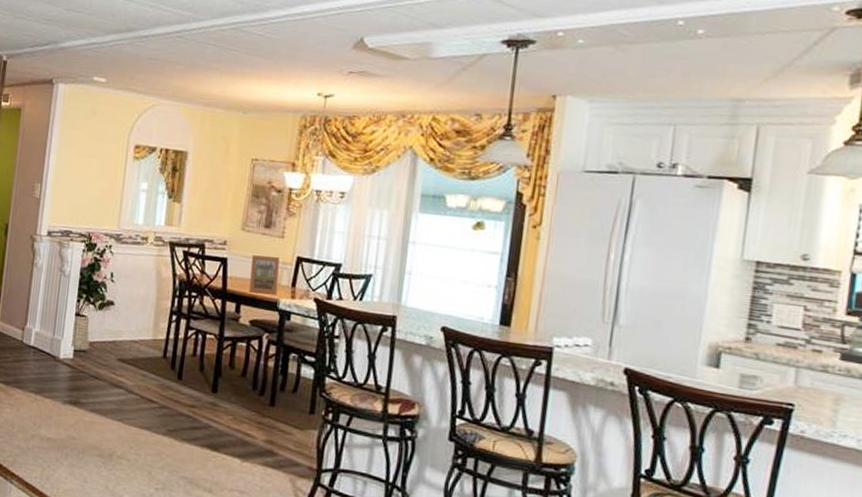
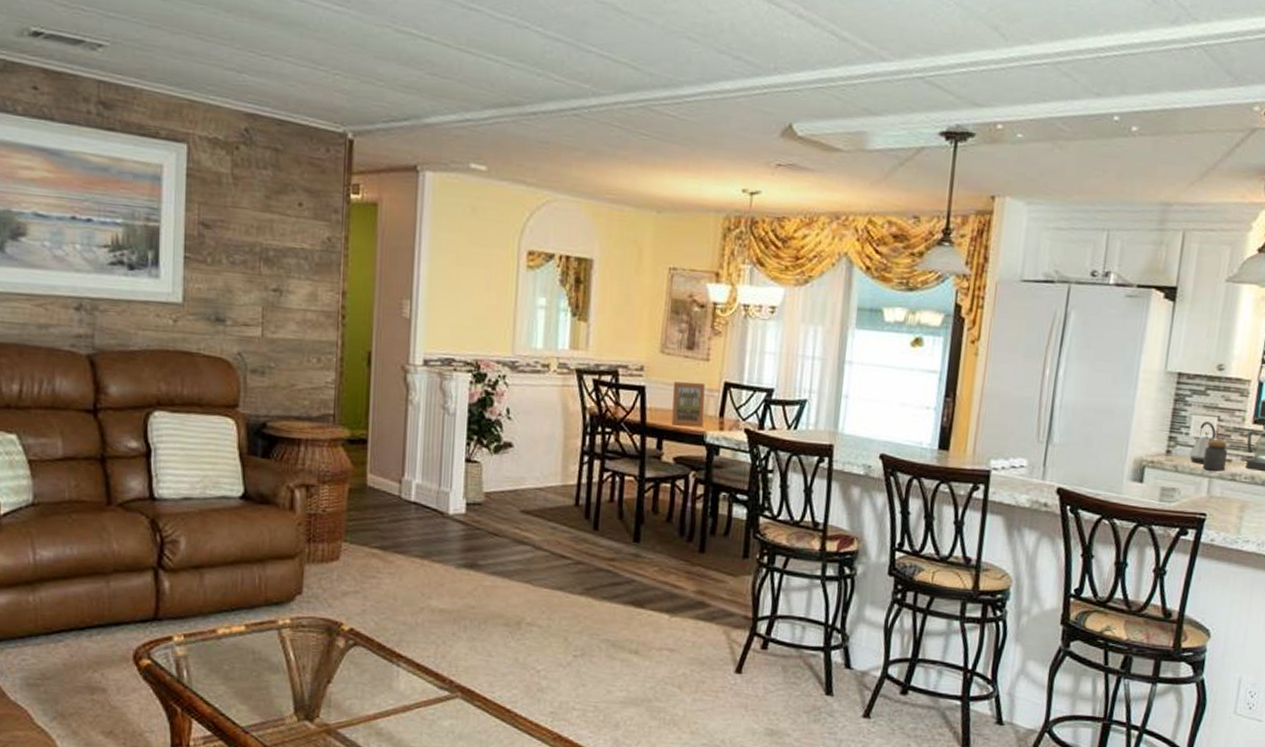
kettle: none [772,310,803,354] -> present [1189,421,1217,464]
jar: none [788,329,817,362] -> present [1203,440,1227,471]

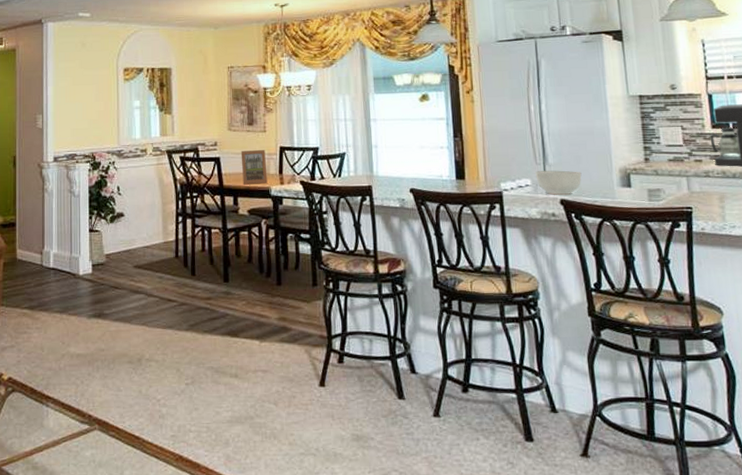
bowl: none [1034,450,1089,484] -> present [535,170,582,196]
kettle: present [1189,421,1217,464] -> none [665,131,684,167]
jar: present [1203,440,1227,471] -> none [676,145,698,171]

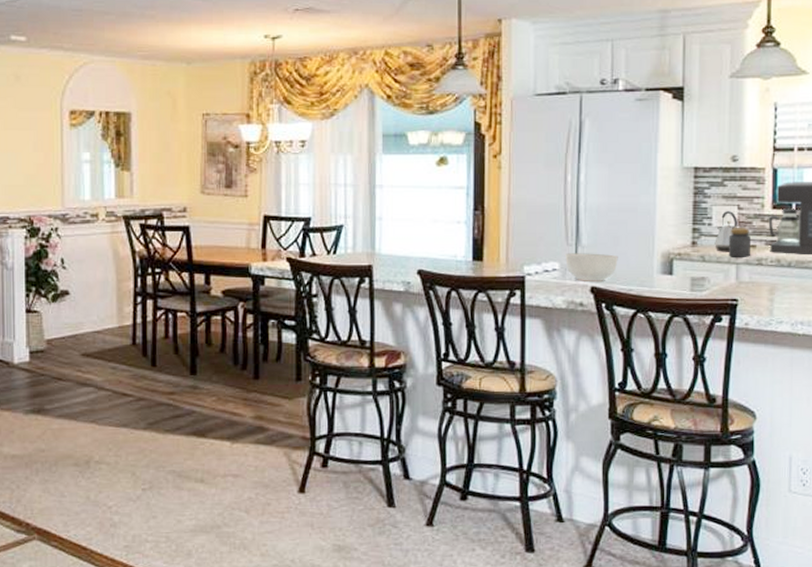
picture frame: present [240,149,268,185] -> none [215,218,247,260]
kettle: none [665,131,684,167] -> present [714,211,738,252]
jar: none [676,145,698,171] -> present [728,228,751,257]

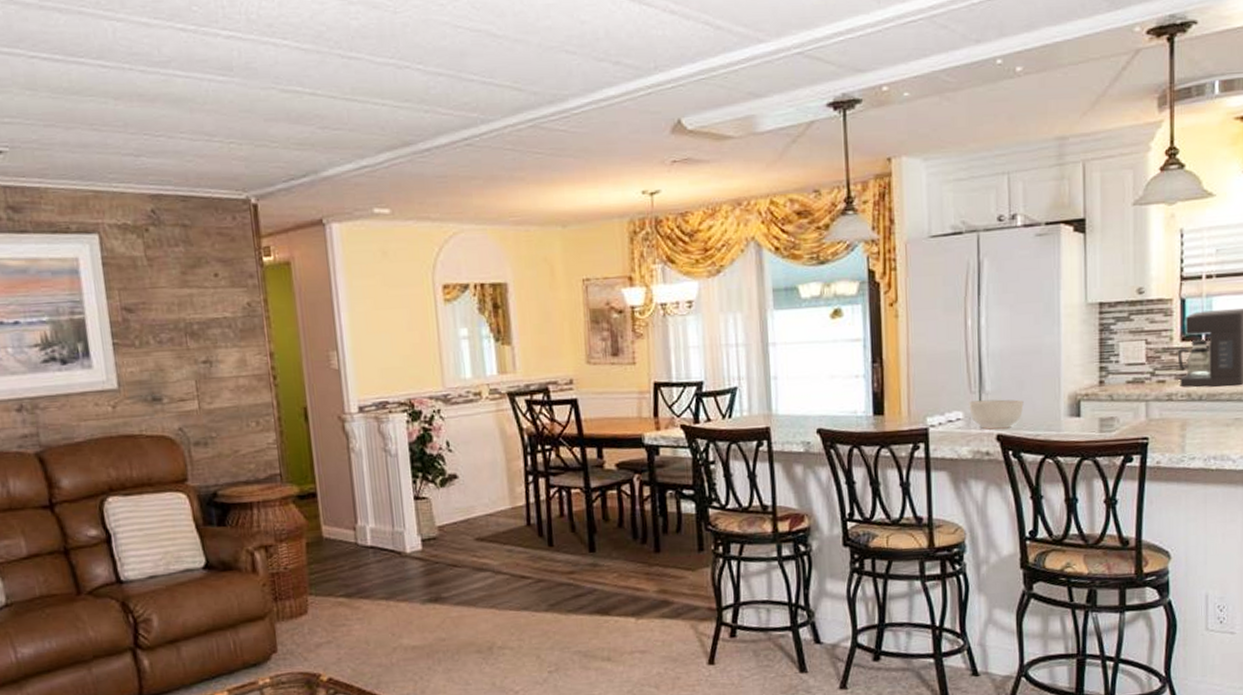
kettle: present [714,211,738,252] -> none [1123,346,1147,390]
jar: present [728,228,751,257] -> none [1137,363,1160,395]

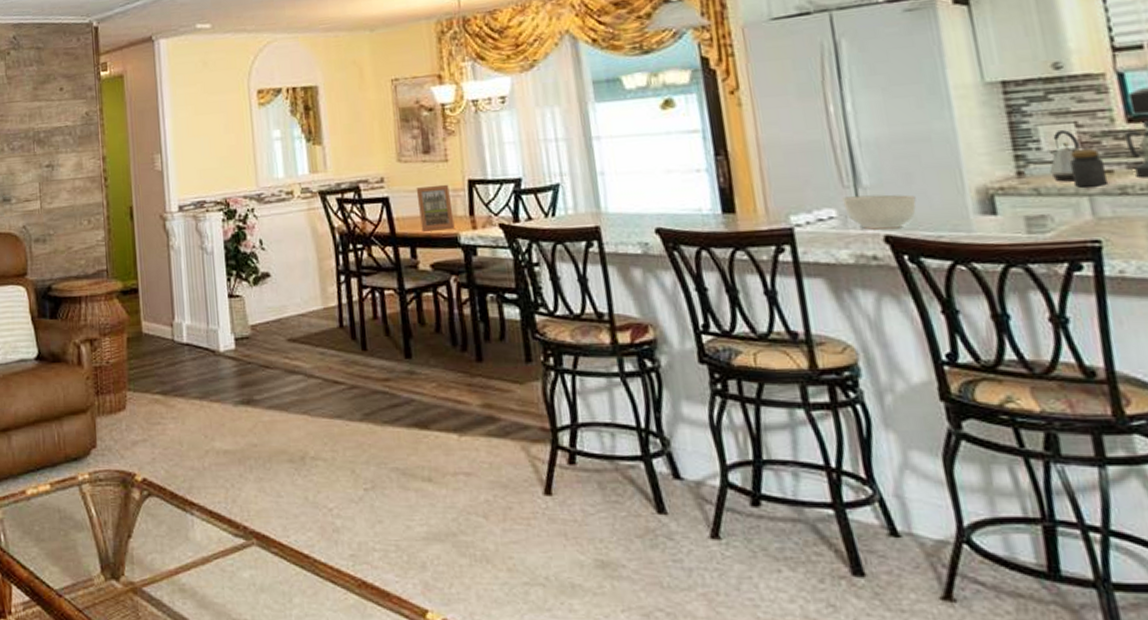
picture frame: none [604,386,640,433] -> present [416,184,455,232]
kettle: none [1123,346,1147,390] -> present [1050,130,1081,182]
jar: none [1137,363,1160,395] -> present [1069,149,1107,188]

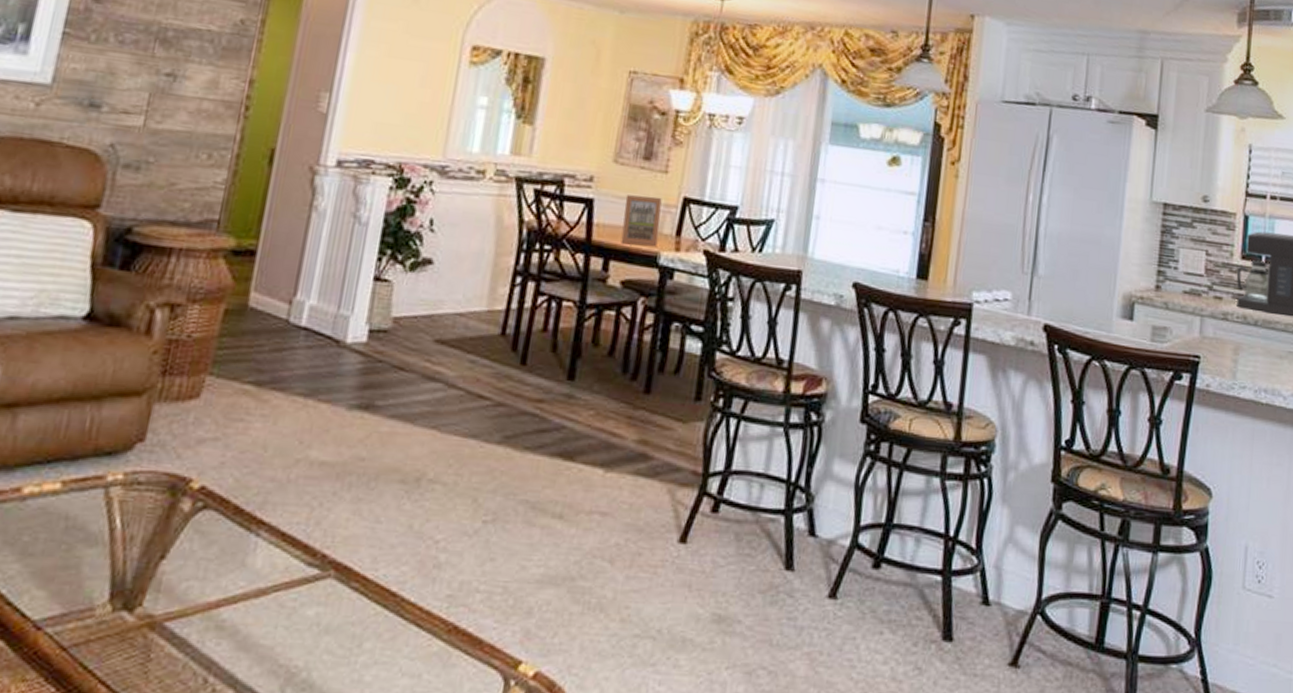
bowl: present [842,194,916,231] -> none [1019,282,1077,320]
kettle: present [1050,130,1081,182] -> none [1179,255,1206,302]
jar: present [1069,149,1107,188] -> none [1193,275,1217,310]

